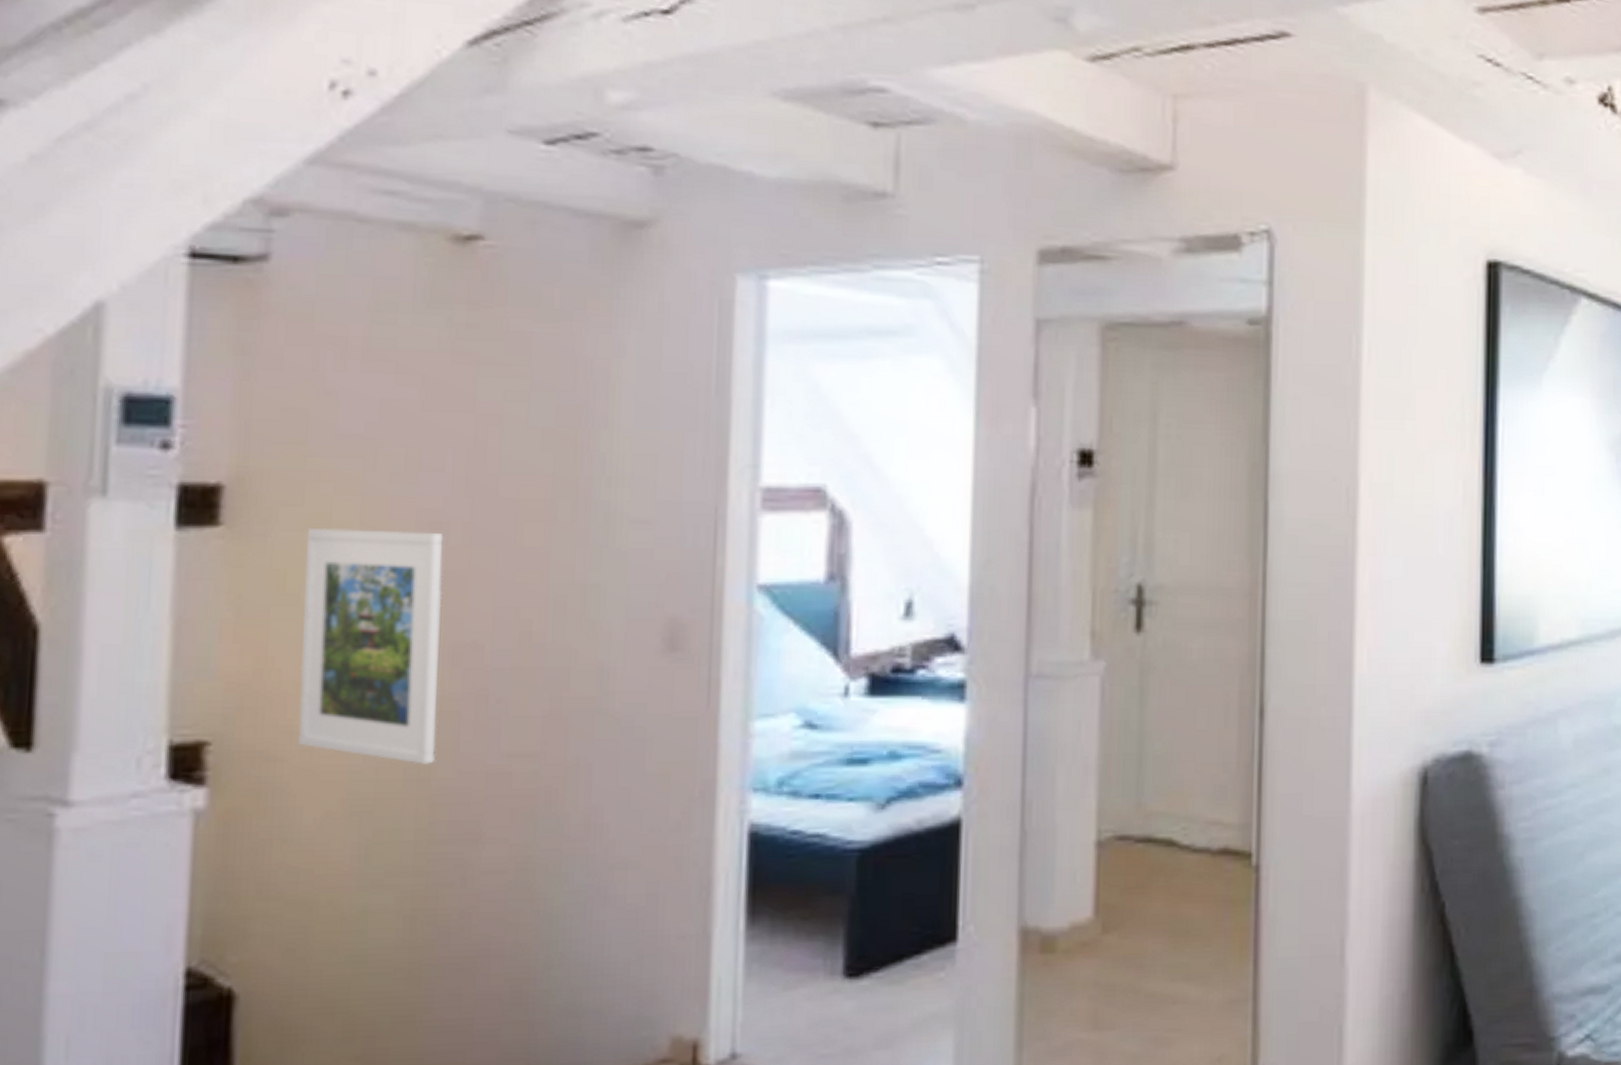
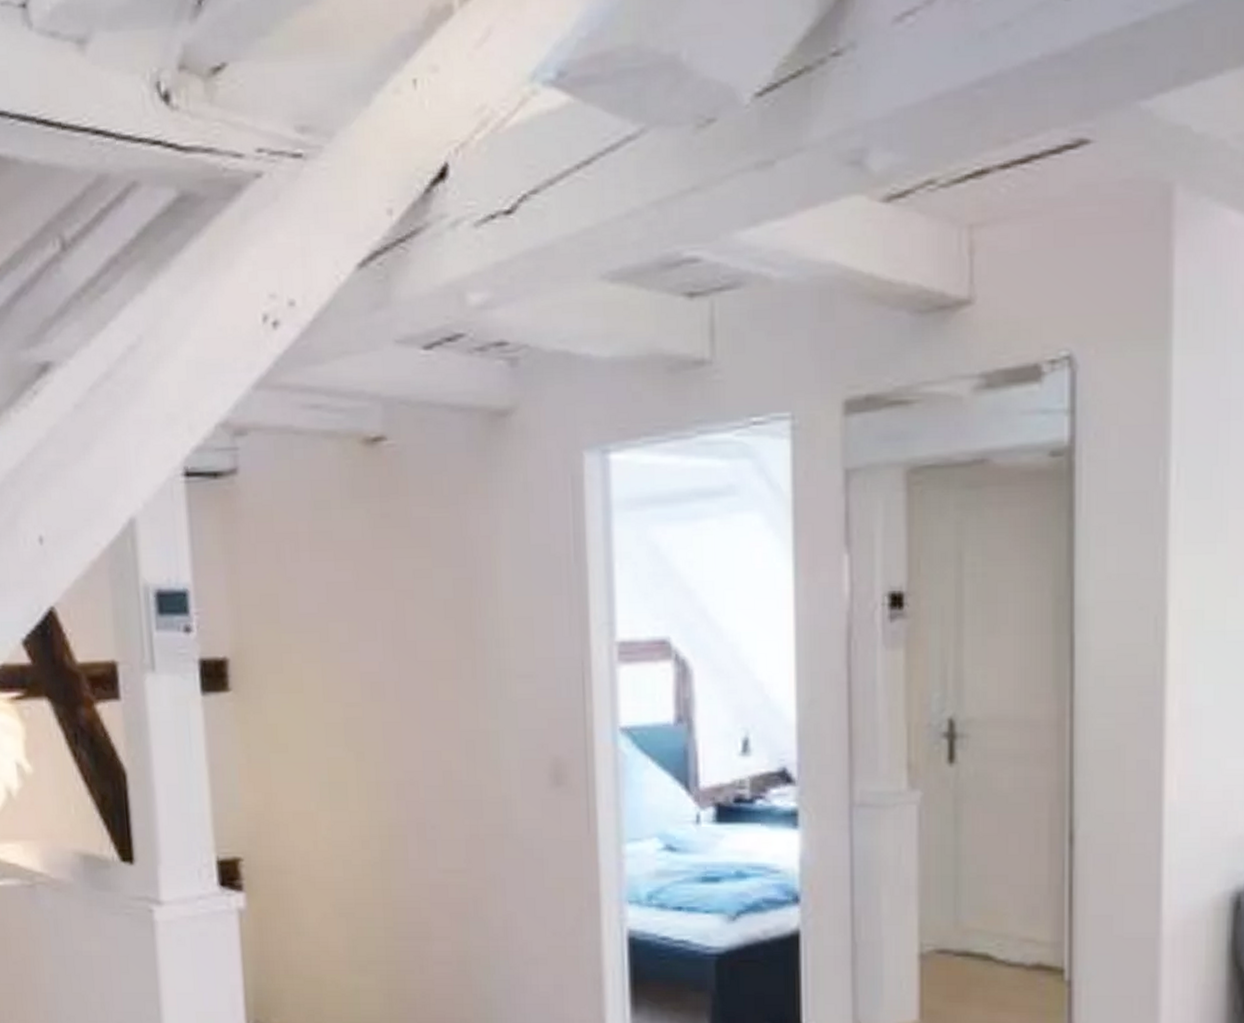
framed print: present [297,527,444,765] -> none [287,690,394,877]

